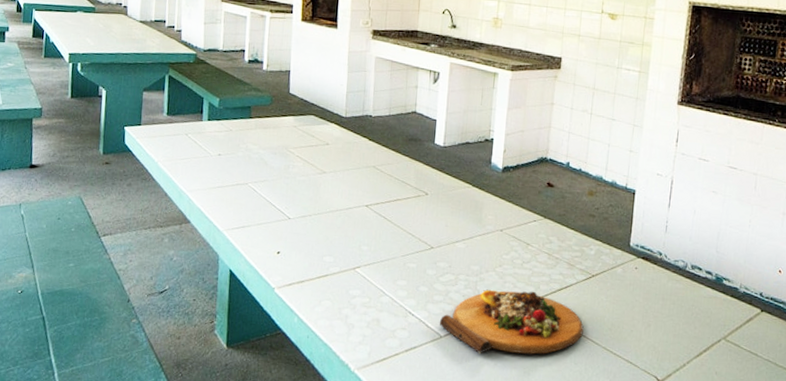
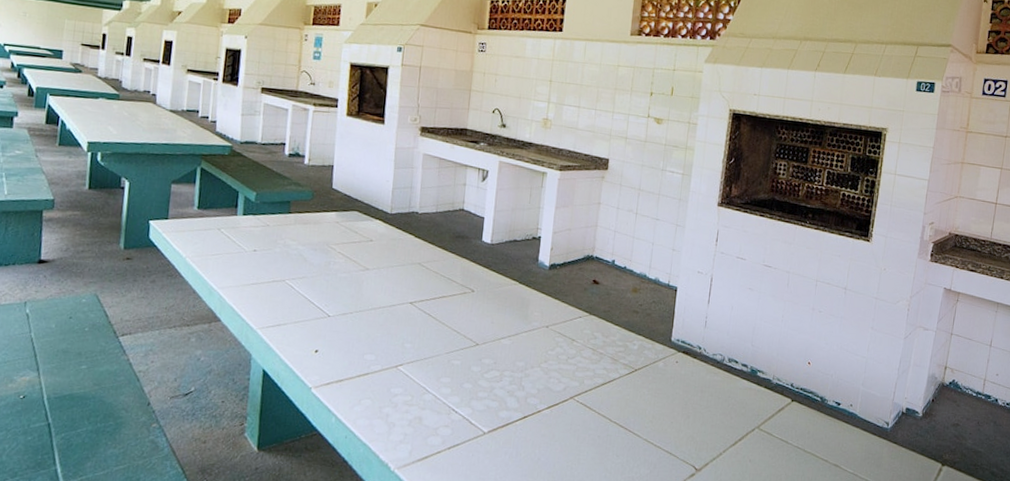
cutting board: present [439,289,584,355] -> none [483,385,626,450]

